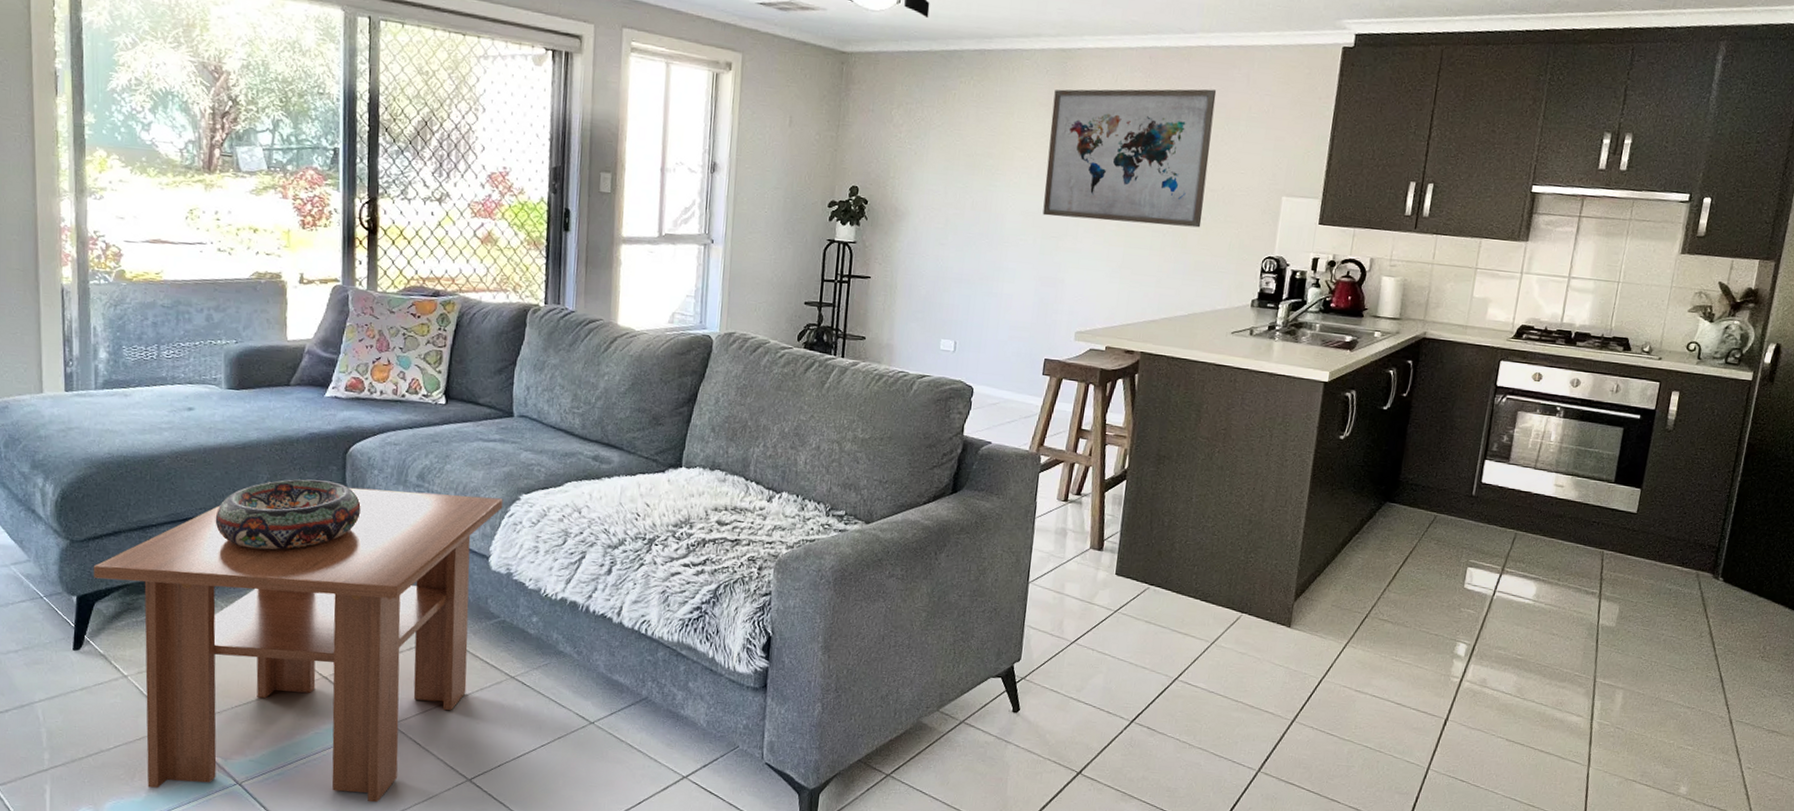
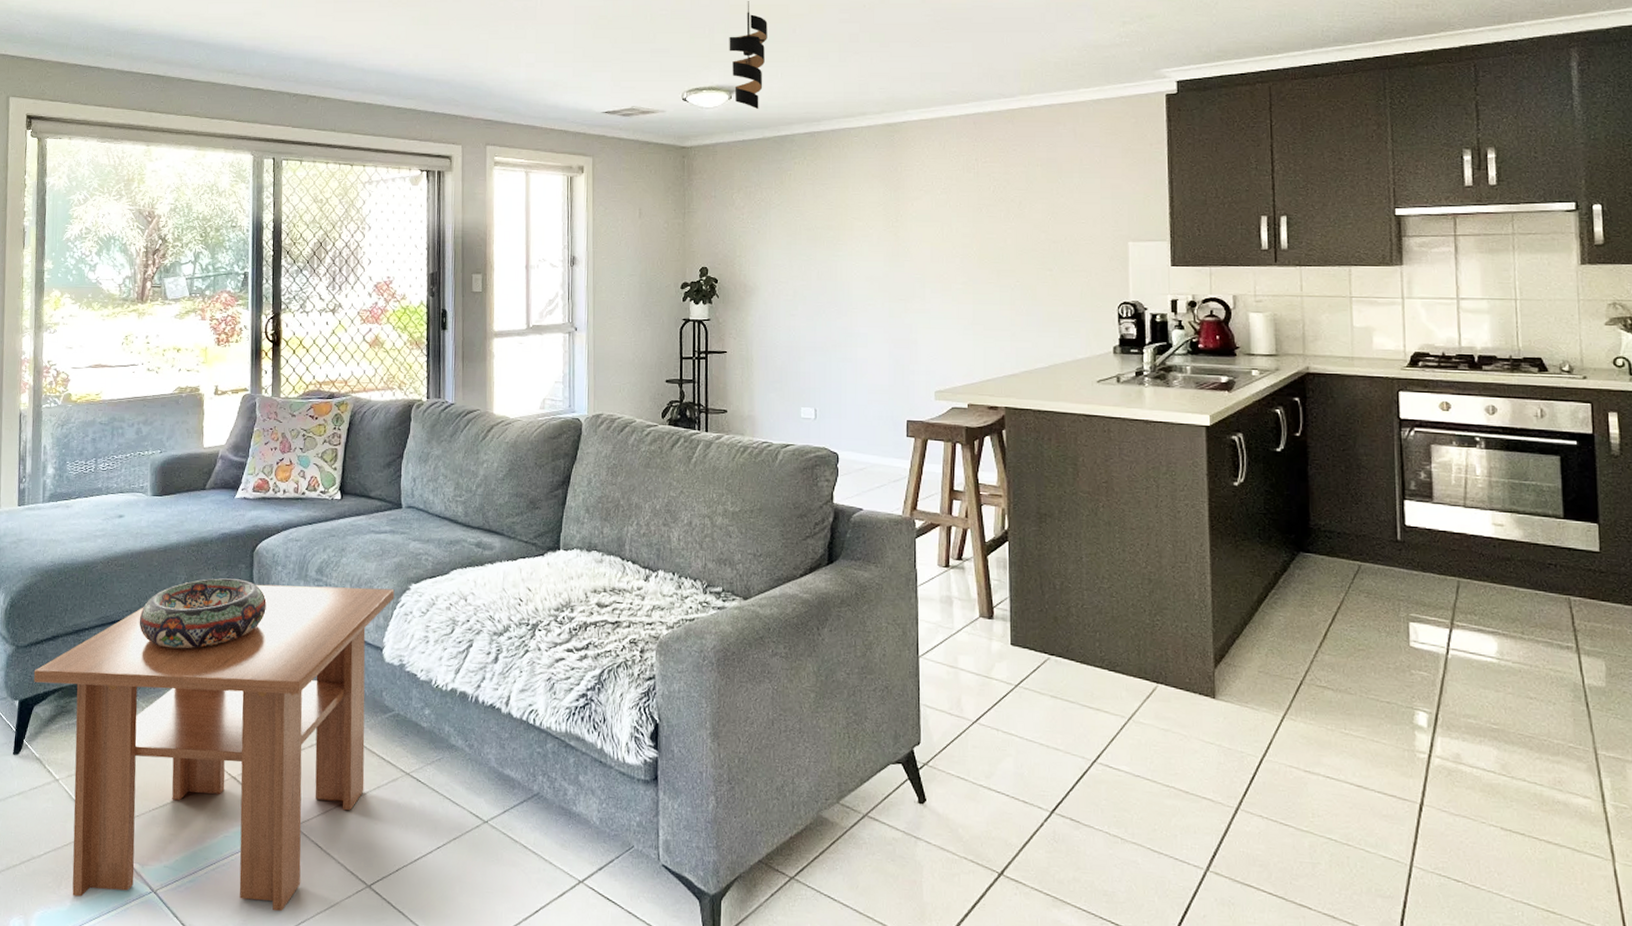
wall art: present [1042,89,1217,228] -> none [885,146,1049,280]

